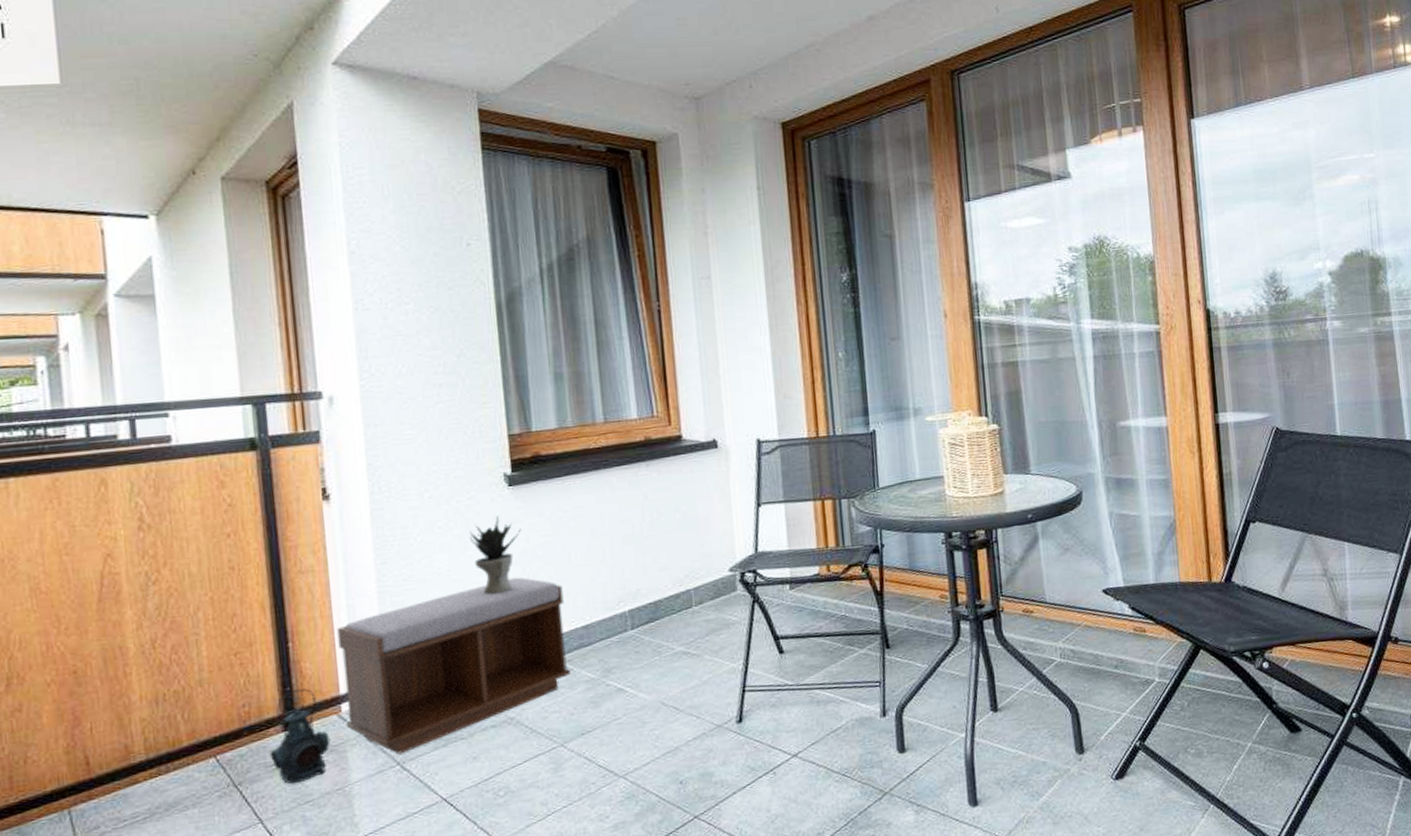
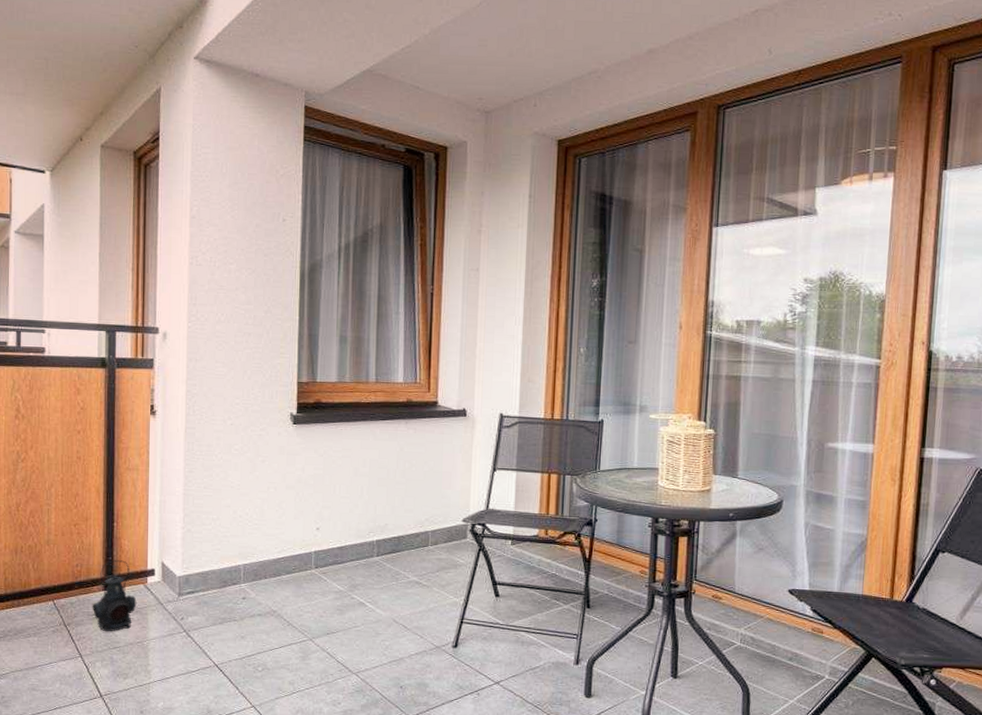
bench: present [337,577,570,754] -> none [149,499,326,624]
potted plant: present [469,516,521,595] -> none [258,447,299,510]

